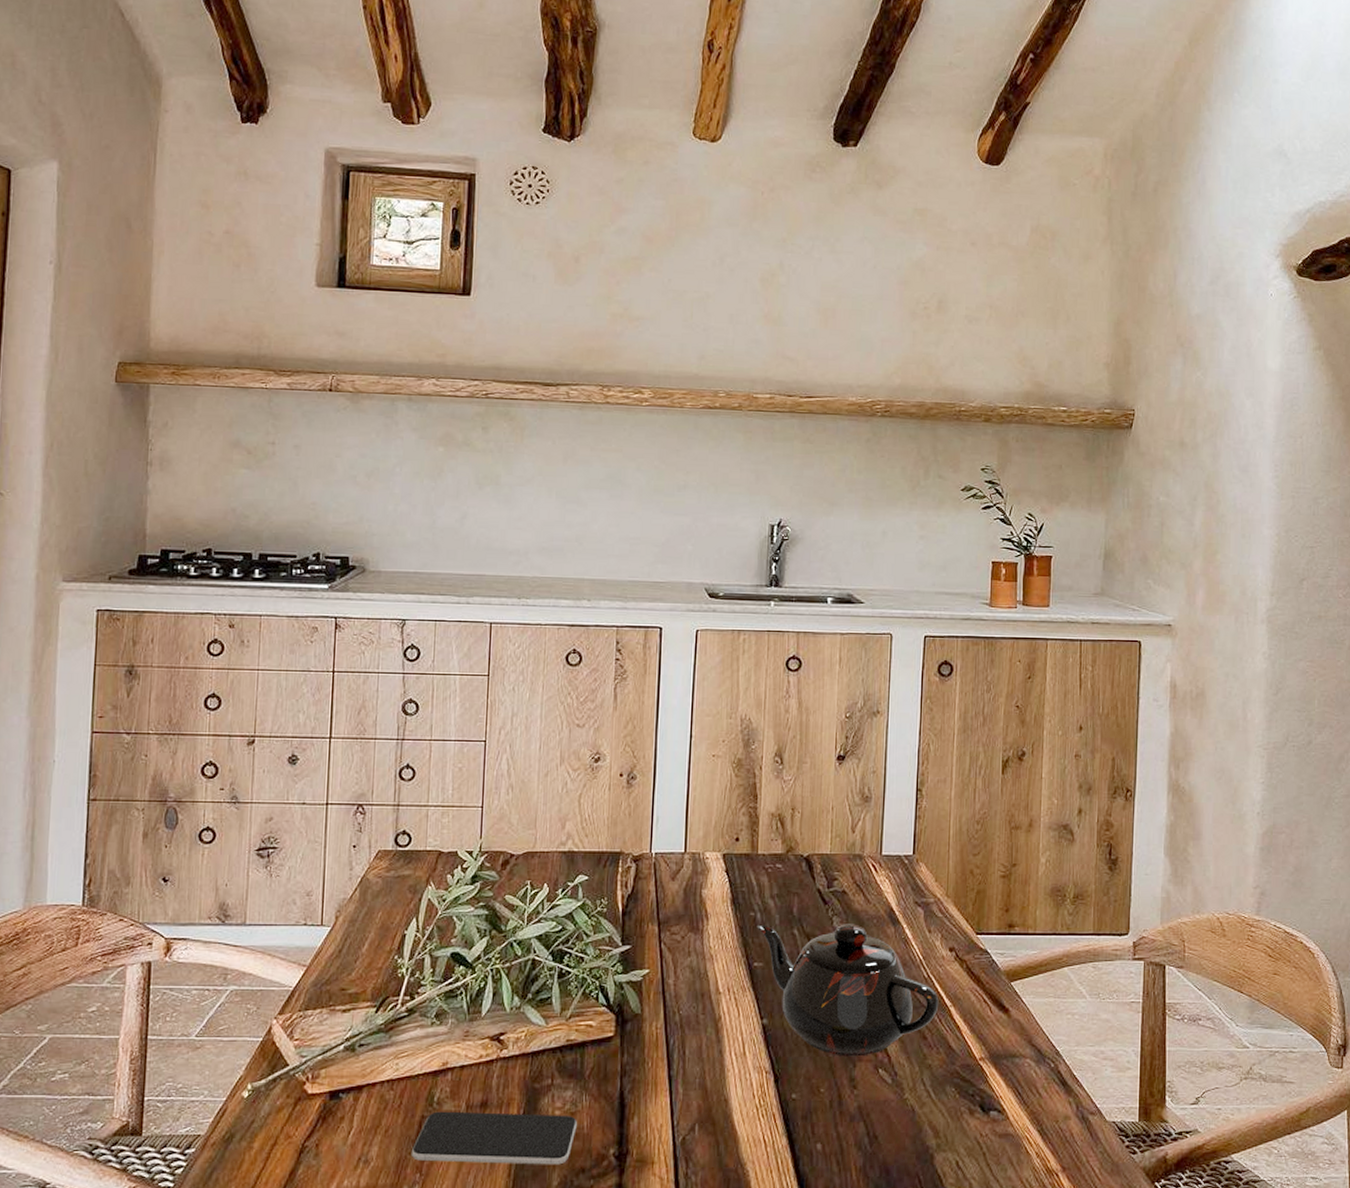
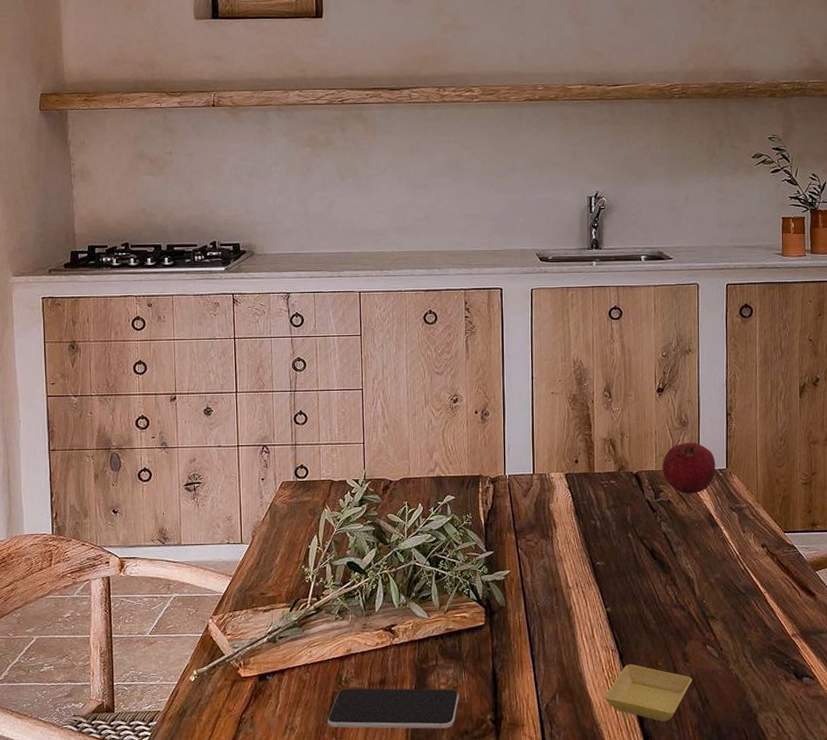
saucer: none [753,1090,860,1162] -> present [604,664,693,722]
teapot: present [756,924,939,1057] -> none [597,527,755,636]
fruit: none [838,822,901,884] -> present [662,442,716,494]

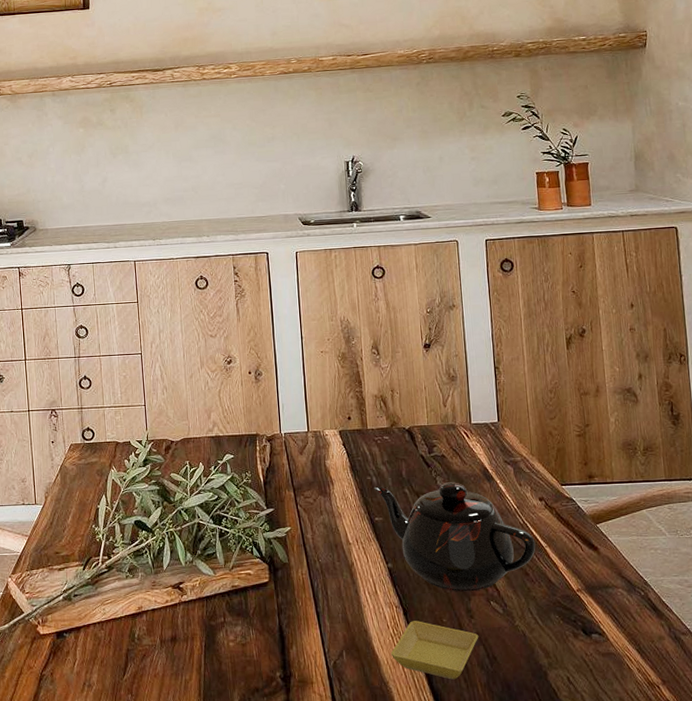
smartphone: present [328,688,459,729] -> none [123,645,248,686]
teapot: none [597,527,755,636] -> present [373,482,536,592]
fruit: present [662,442,716,494] -> none [433,396,488,448]

